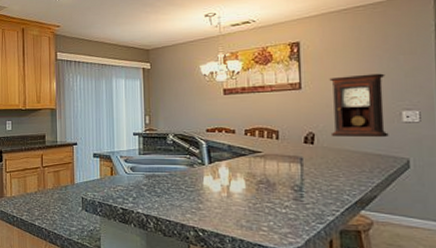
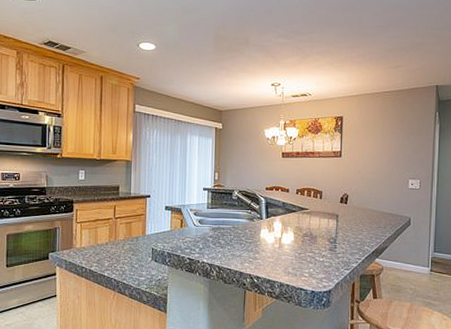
pendulum clock: present [329,73,389,138] -> none [359,148,400,200]

